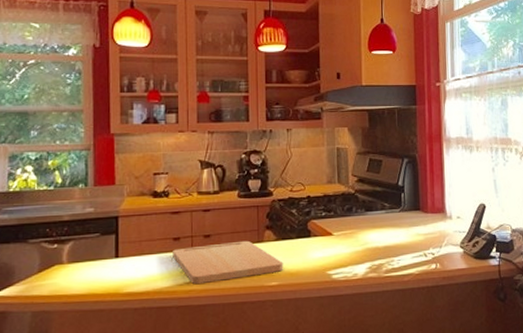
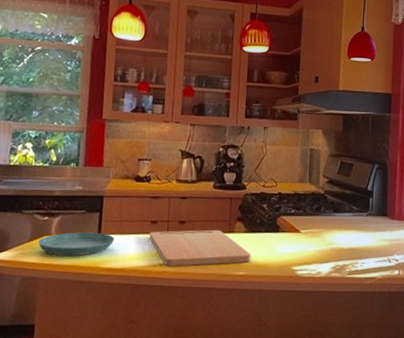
saucer: none [48,256,135,285] -> present [38,232,115,257]

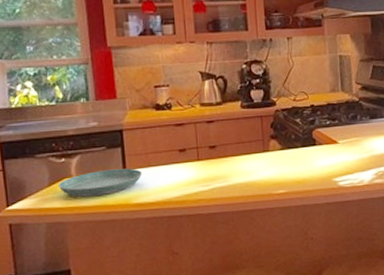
cutting board: present [149,229,251,267] -> none [179,150,290,194]

